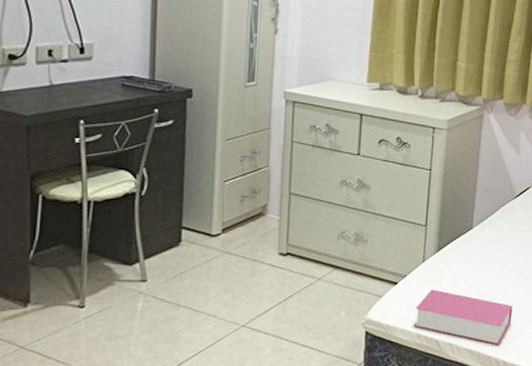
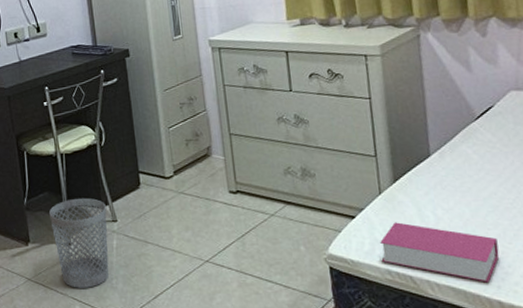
wastebasket: none [61,253,136,357] -> present [49,197,109,288]

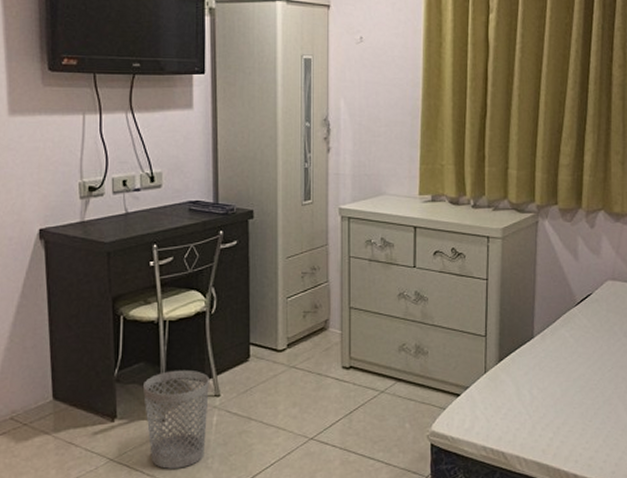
book: present [380,222,500,282] -> none [479,400,580,457]

